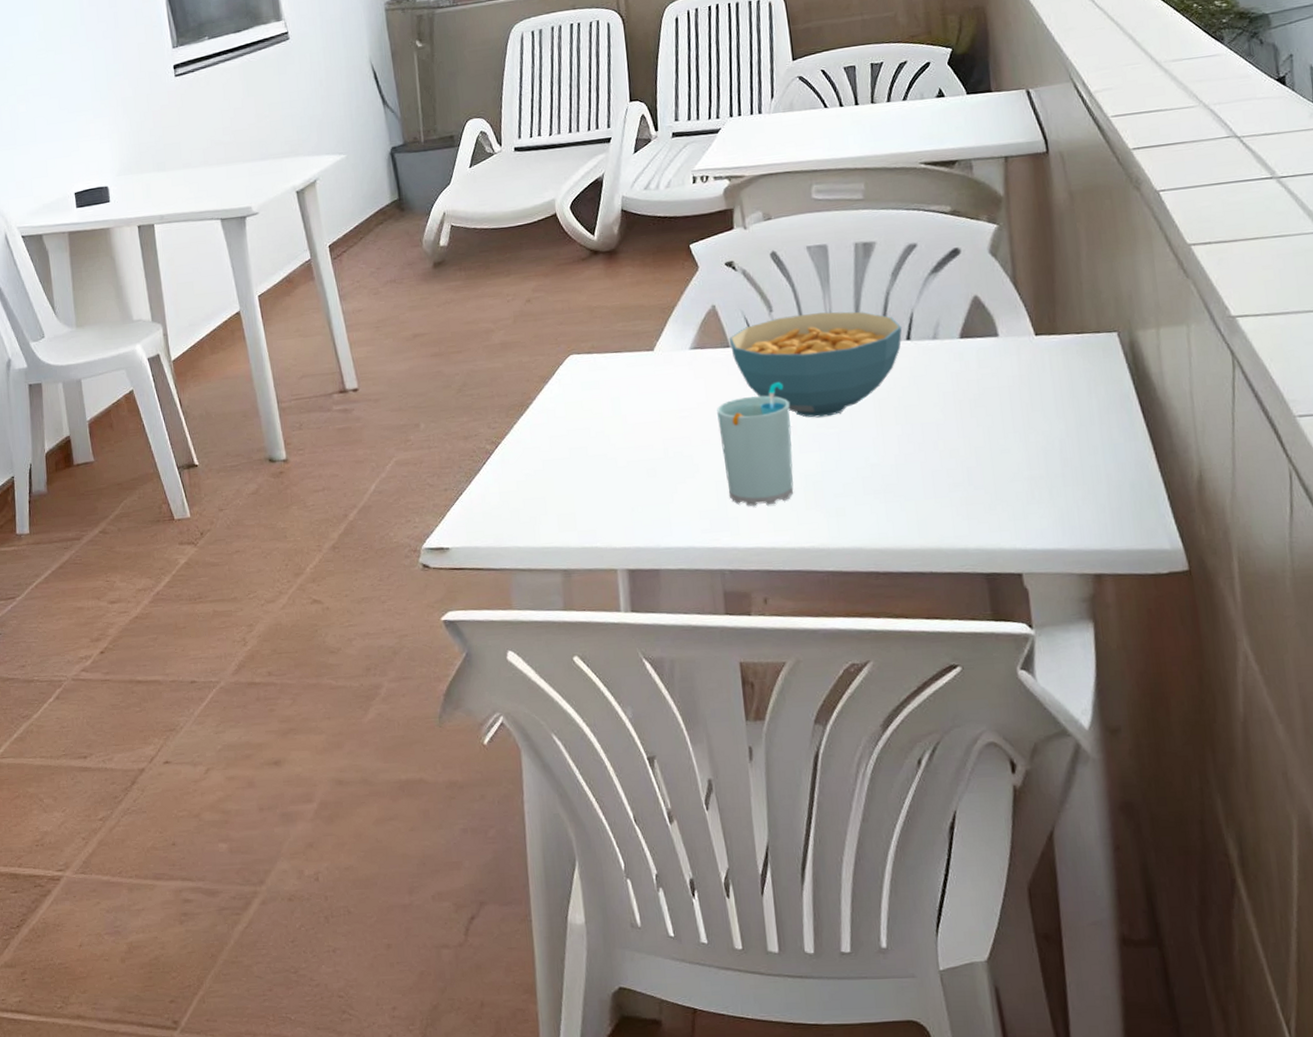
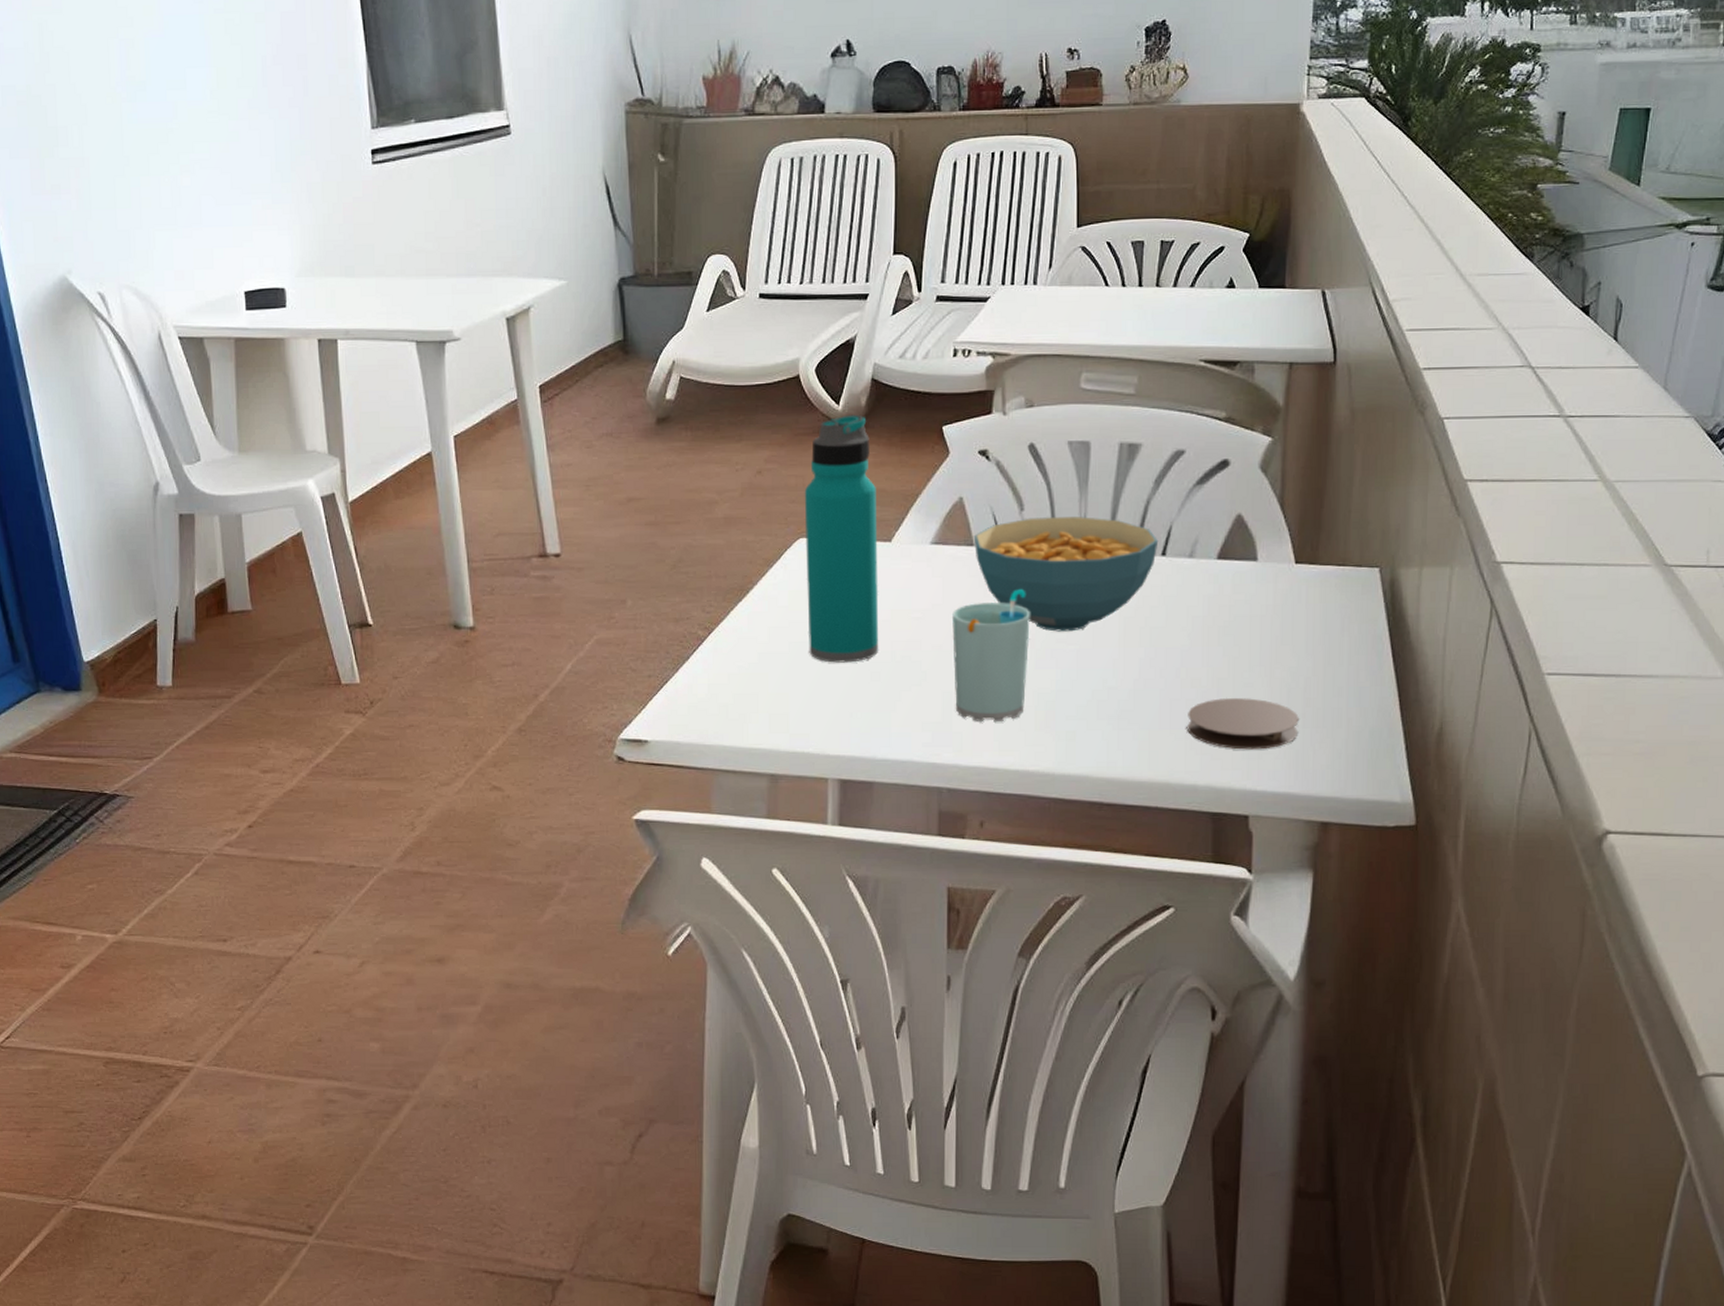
water bottle: none [570,242,653,464] -> present [804,414,879,663]
coaster: none [950,463,1060,512] -> present [1186,697,1299,750]

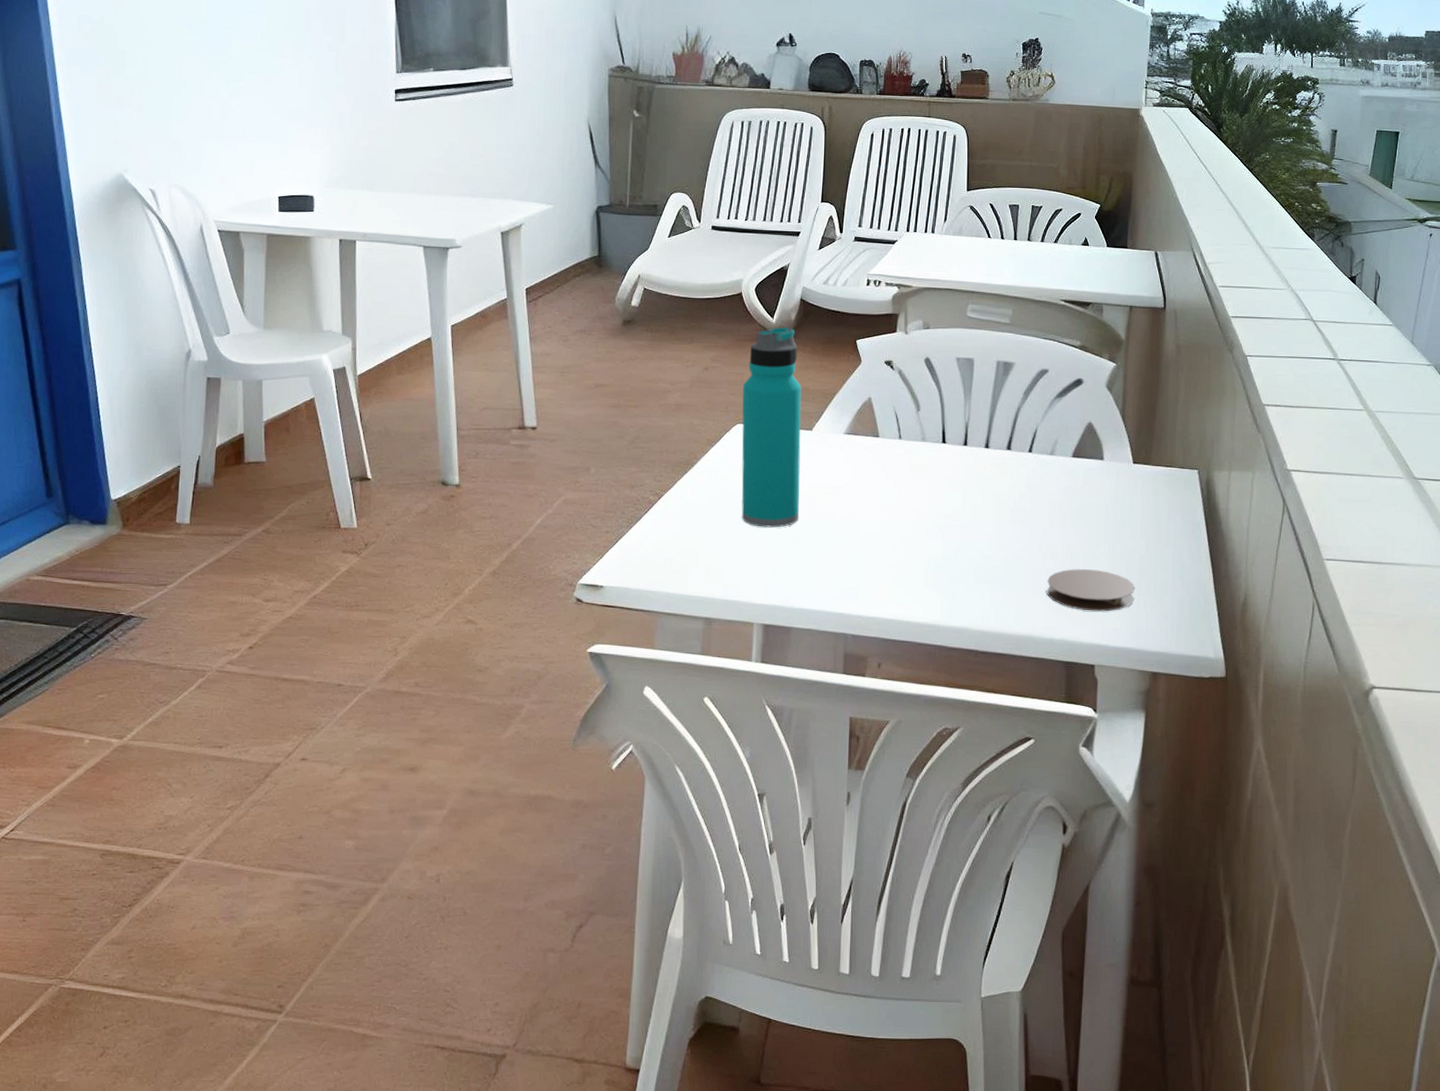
cup: present [952,589,1030,723] -> none [860,474,923,582]
cereal bowl: present [973,516,1159,632] -> none [879,416,1027,510]

